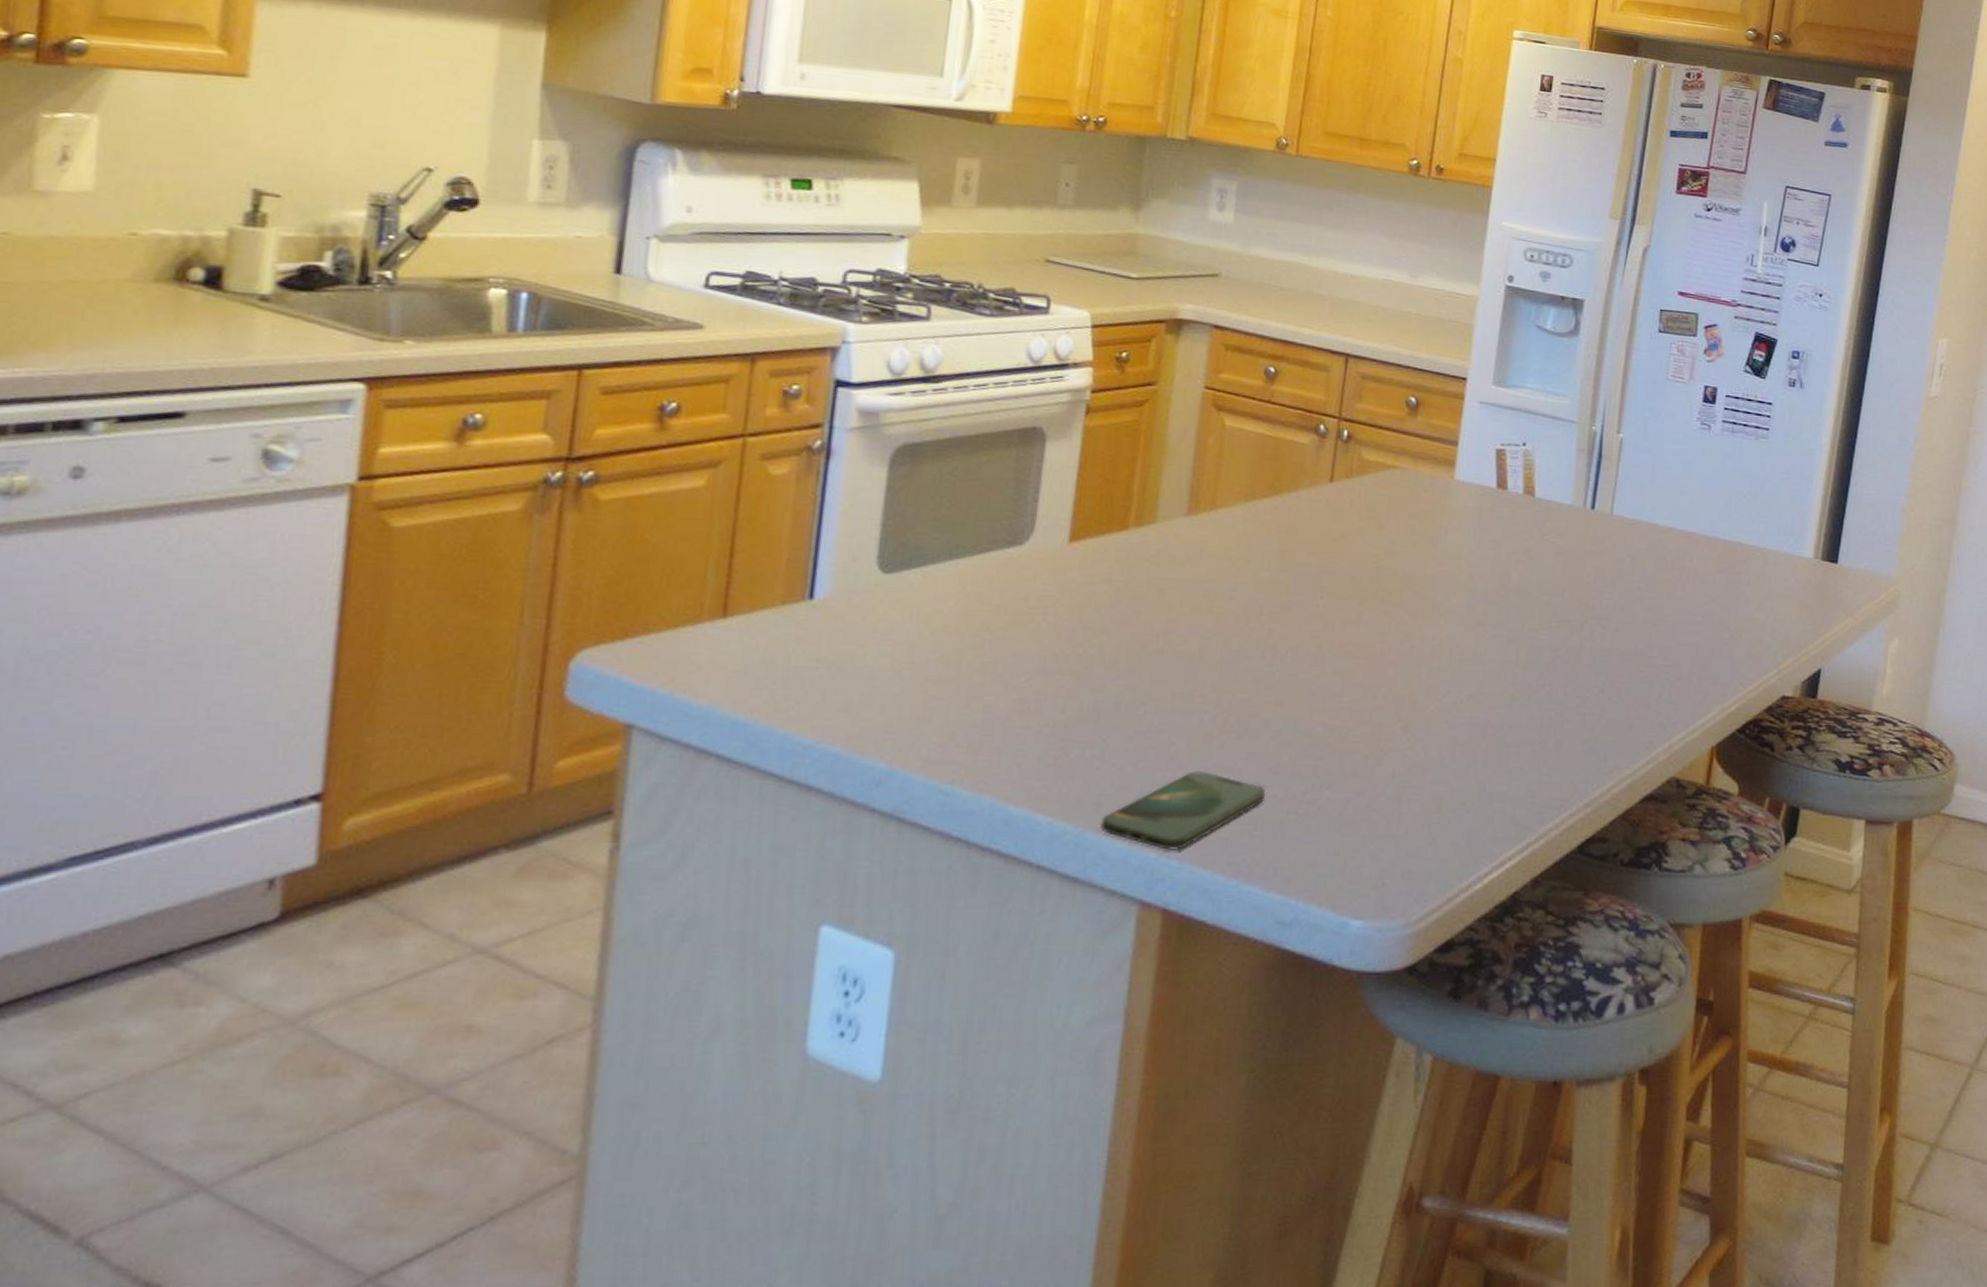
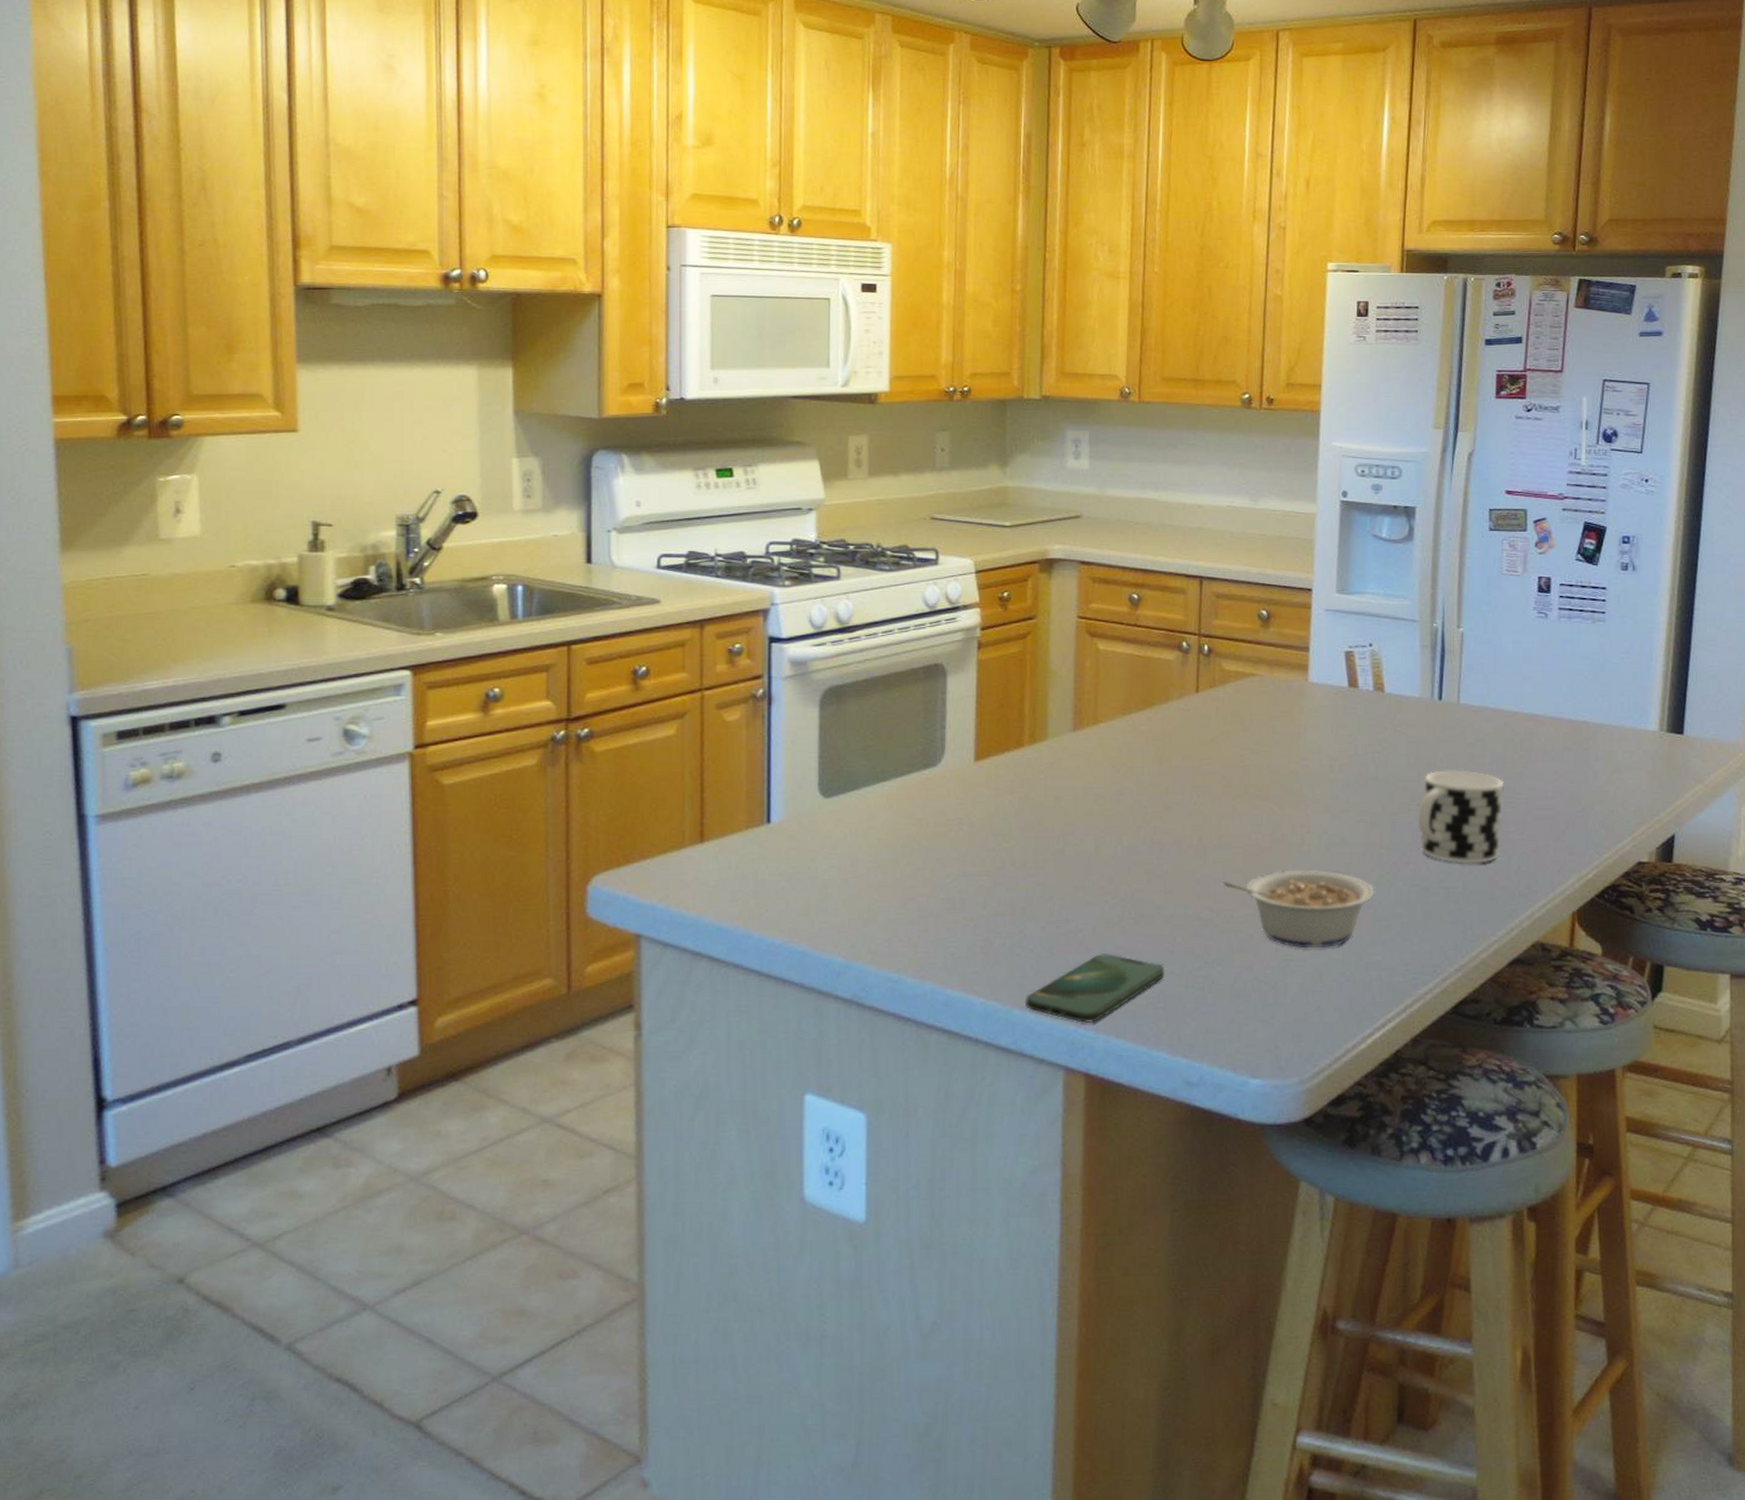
legume: none [1339,686,1505,775] -> present [1222,869,1374,949]
cup: none [1558,585,1651,690] -> present [1418,770,1504,864]

